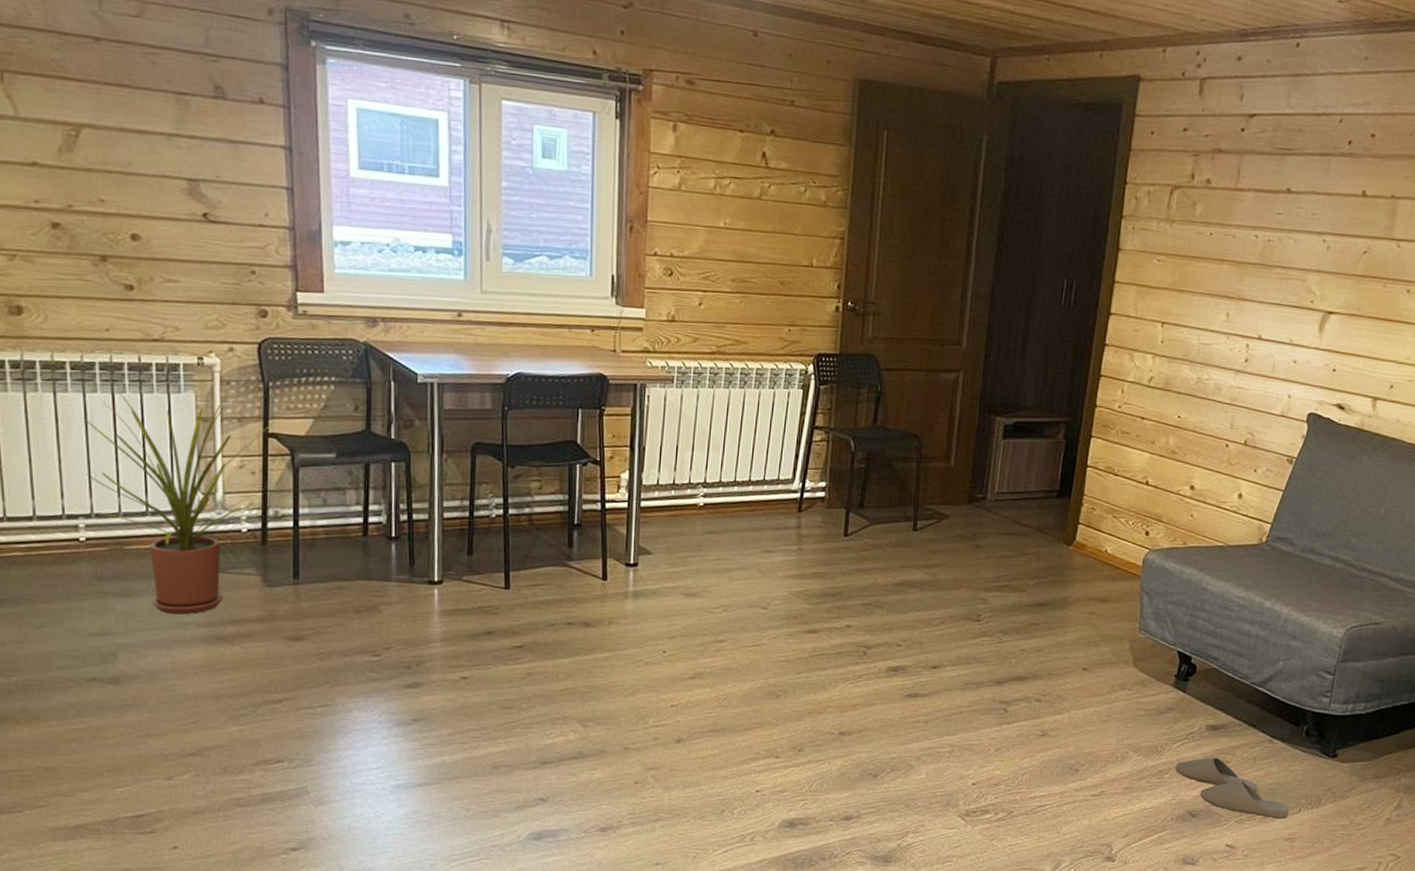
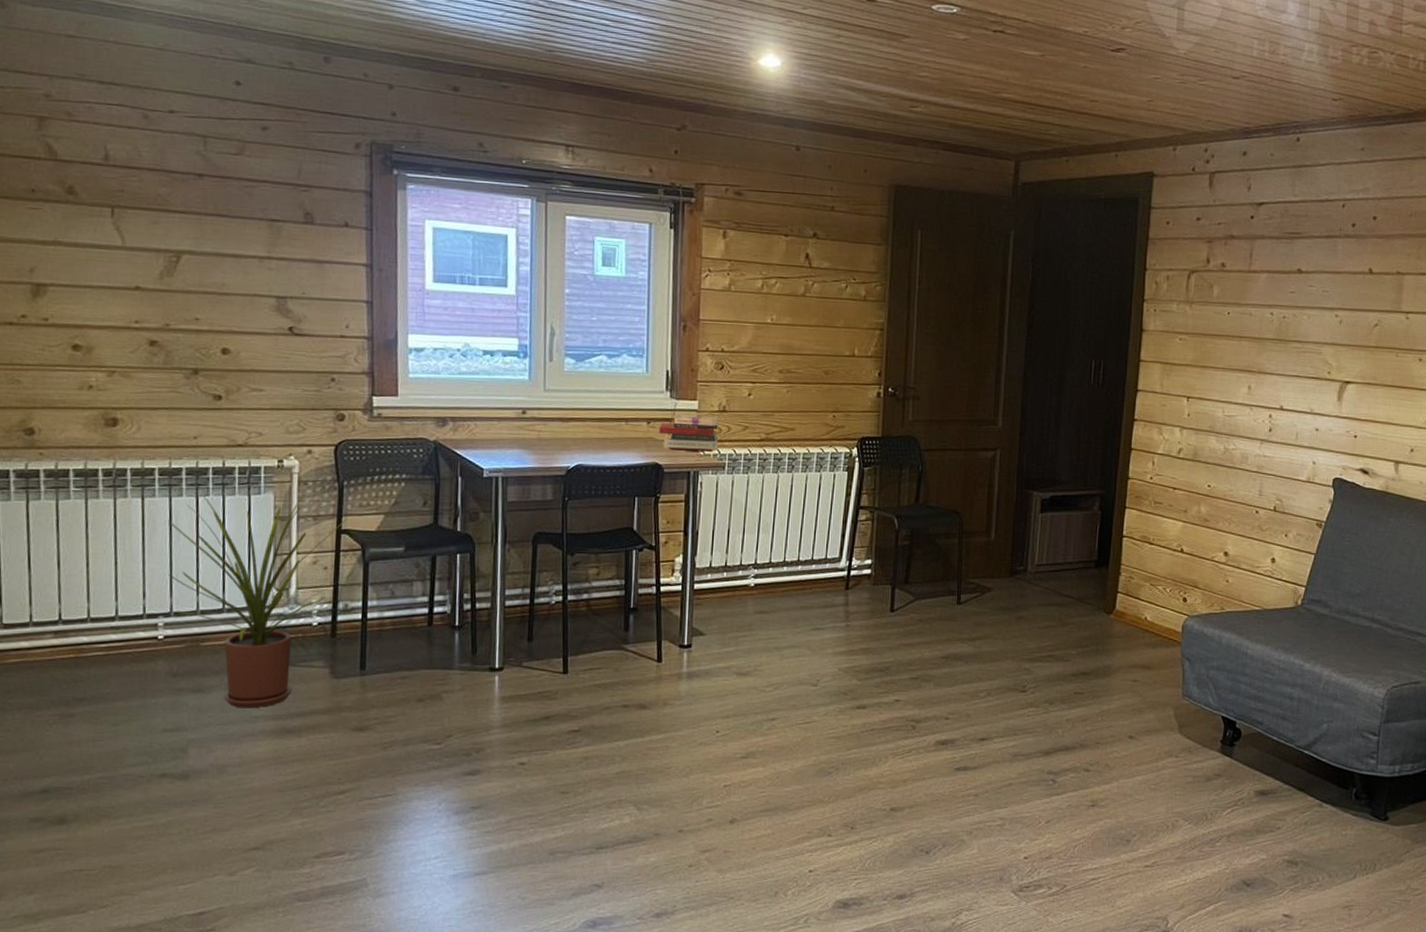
books: none [603,323,668,365] -> present [658,415,720,453]
slippers: present [1175,757,1290,819] -> none [1227,824,1345,886]

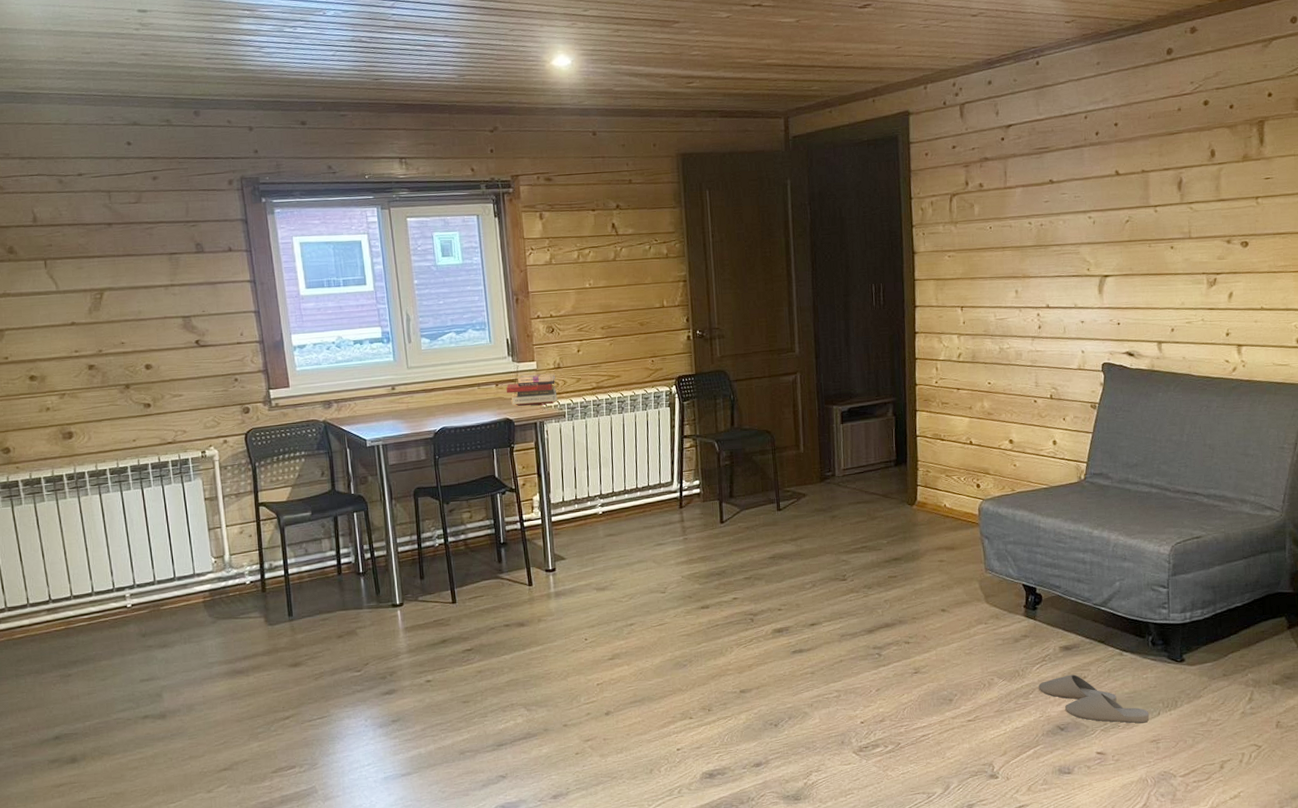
house plant: present [167,494,348,709] -> none [122,477,265,657]
slippers: none [1227,824,1345,886] -> present [1038,674,1150,724]

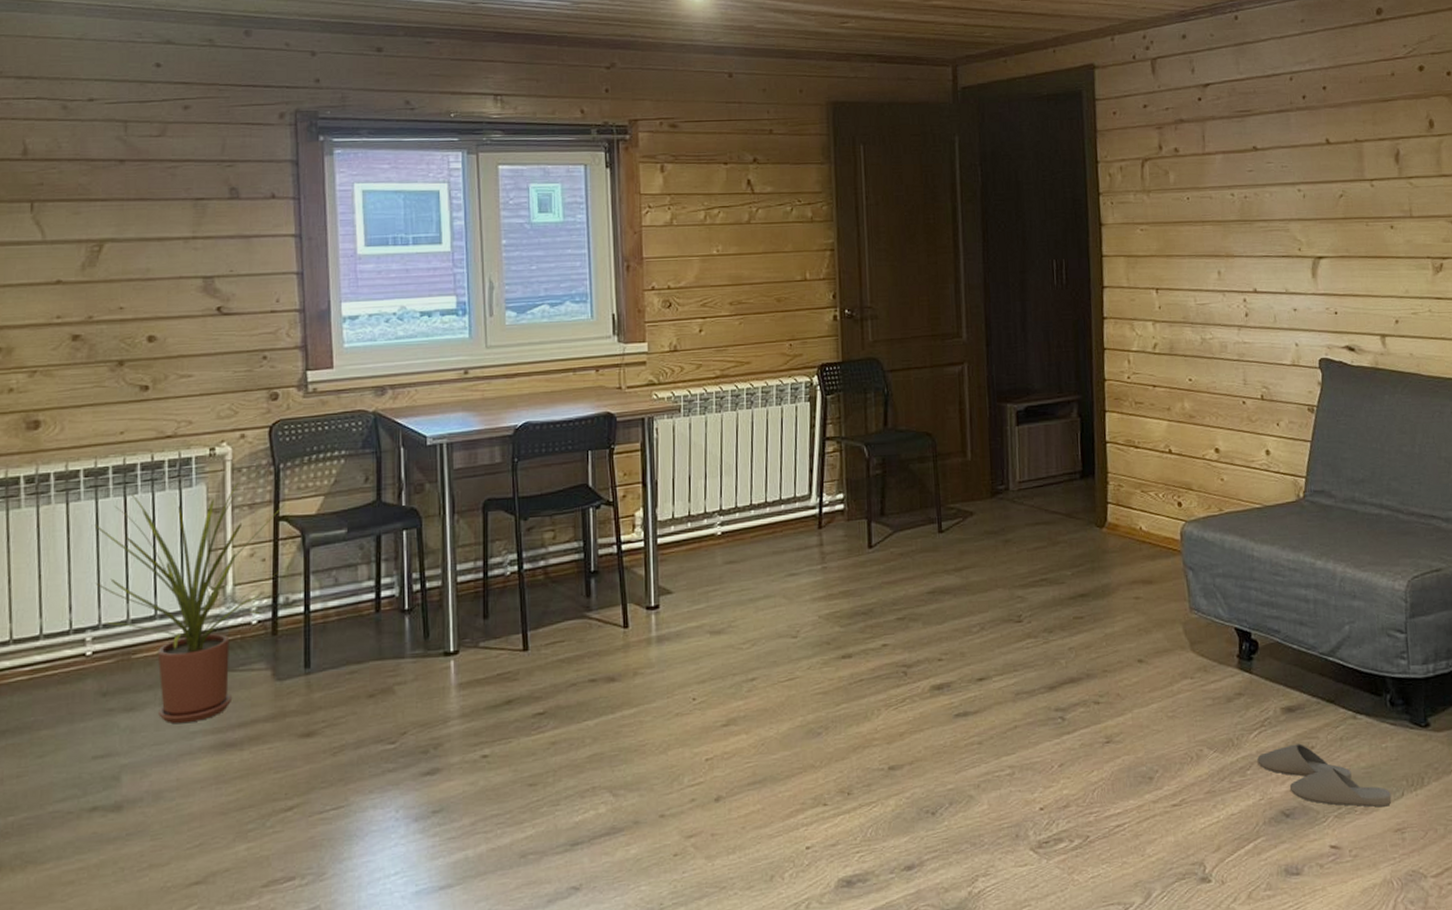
house plant: none [122,477,265,657] -> present [94,482,286,724]
books: present [506,373,559,406] -> none [608,357,673,397]

